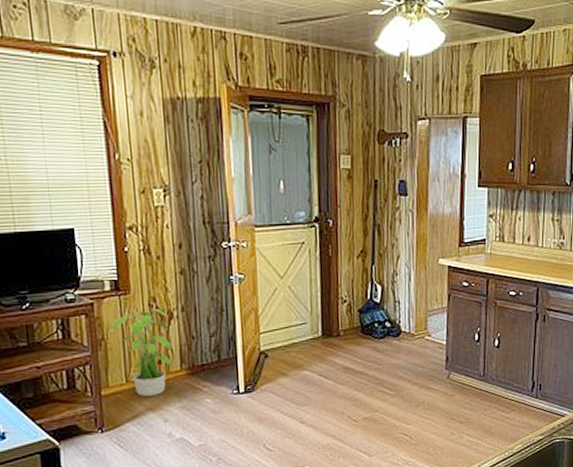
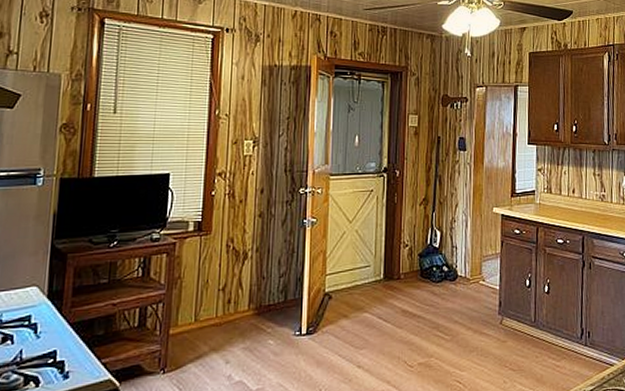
potted plant: present [110,309,173,396] -> none [188,249,244,336]

